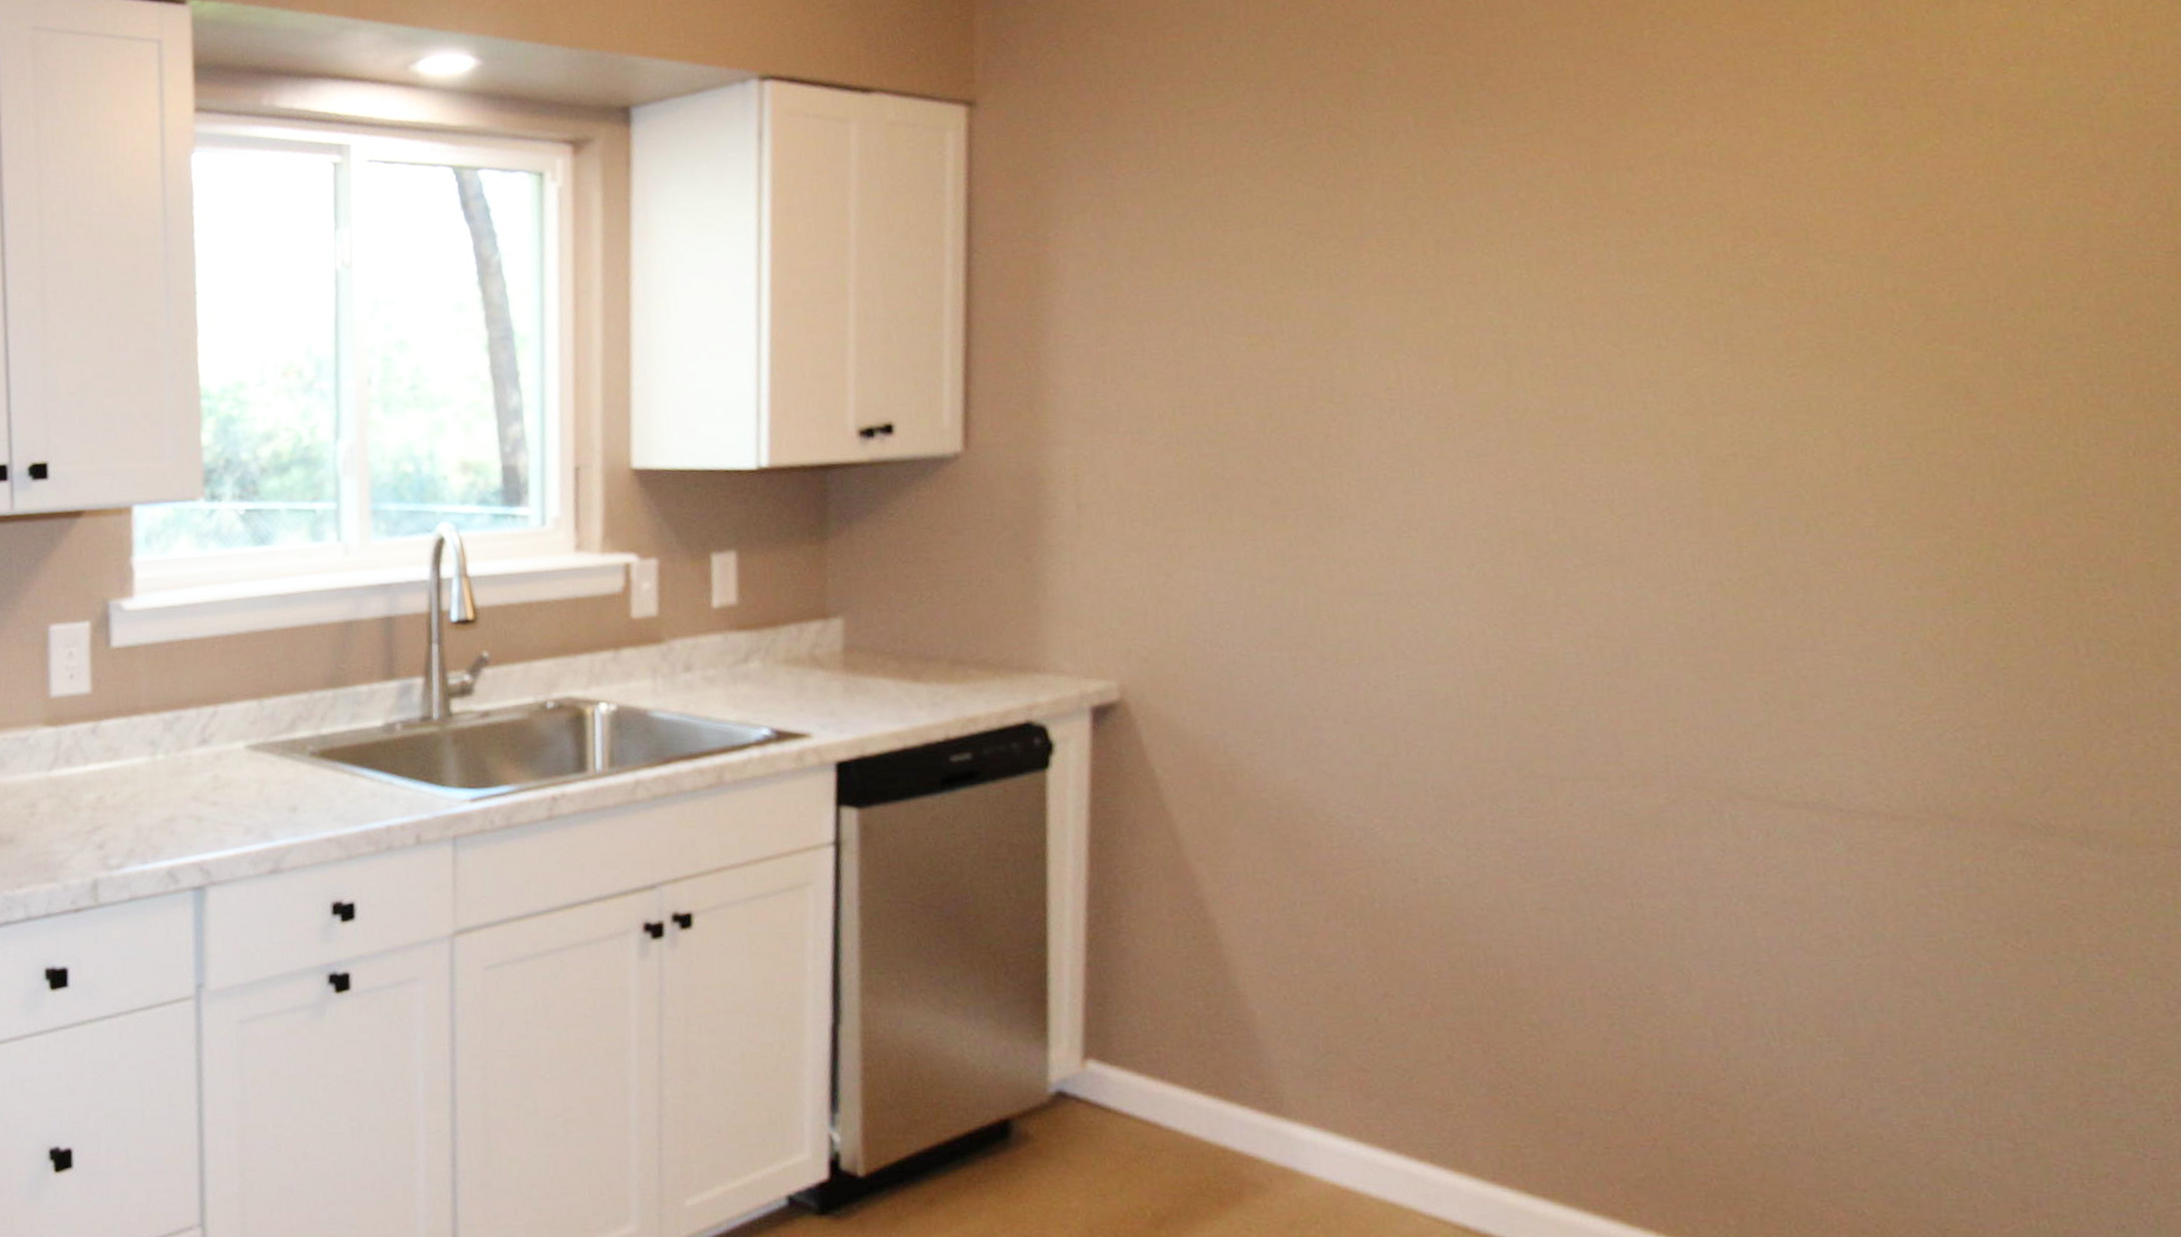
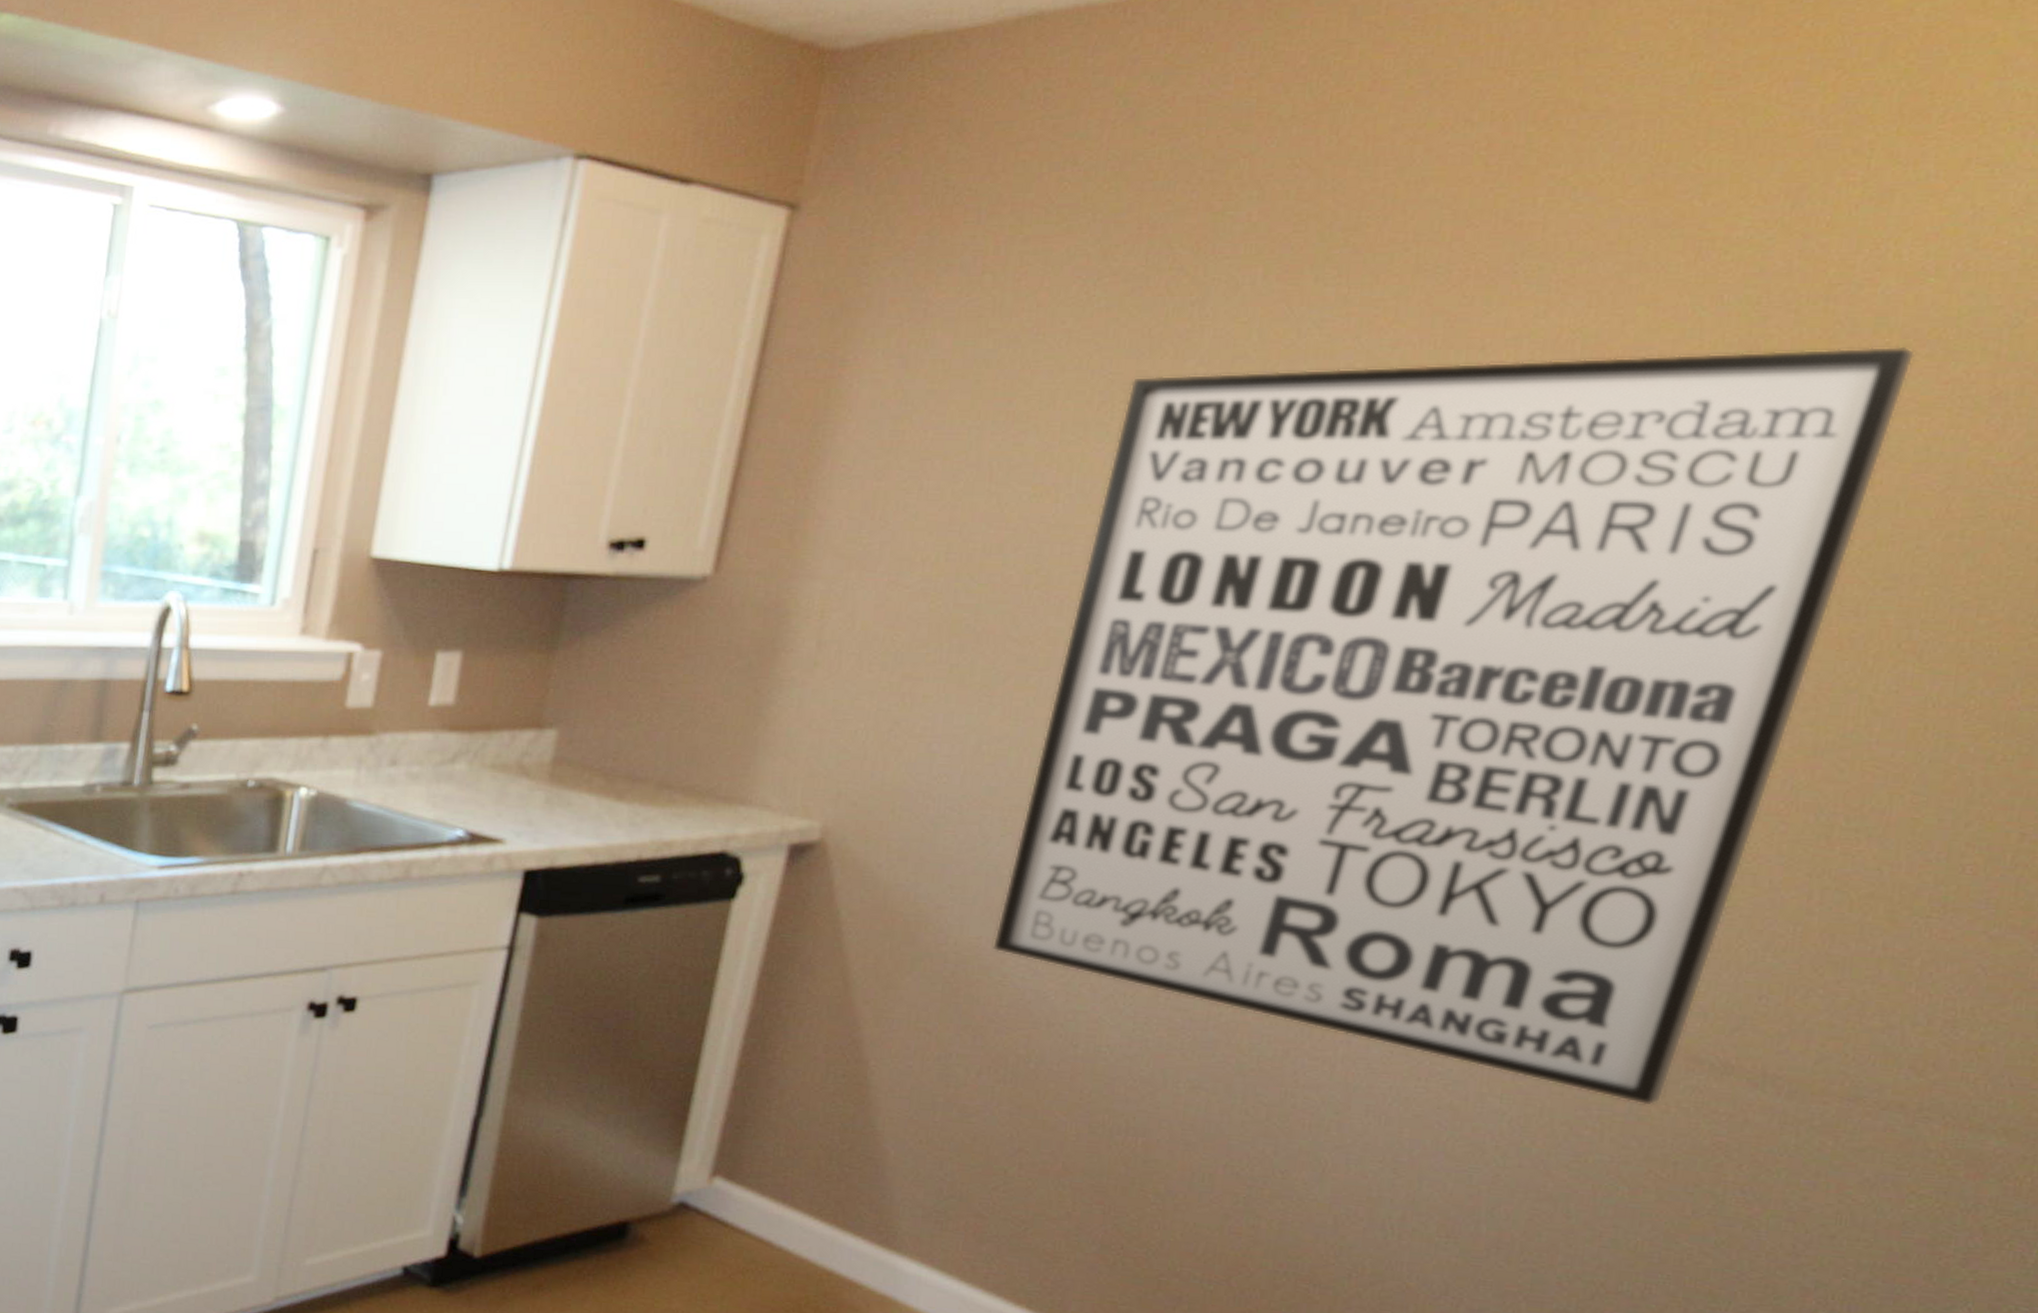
wall art: none [1310,129,2019,876] -> present [992,346,1915,1106]

